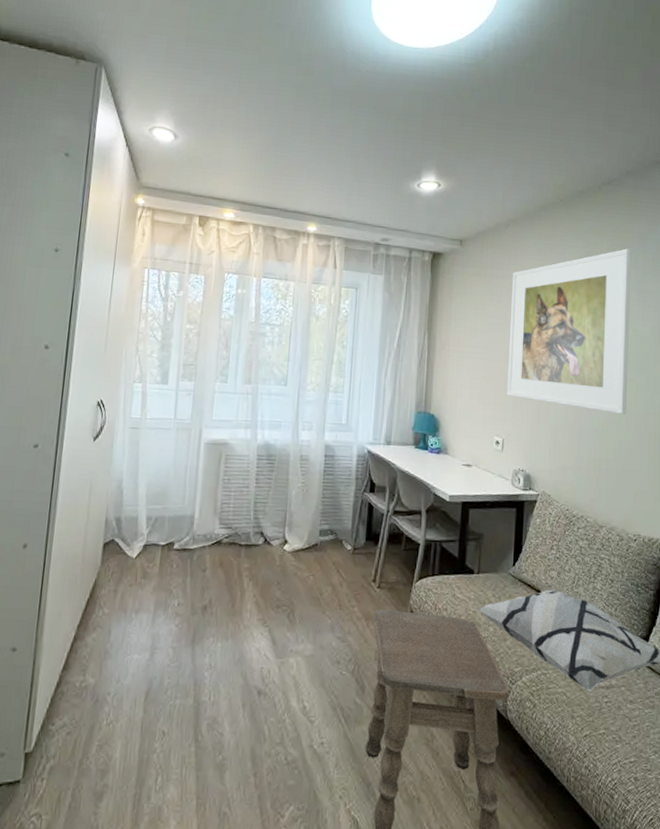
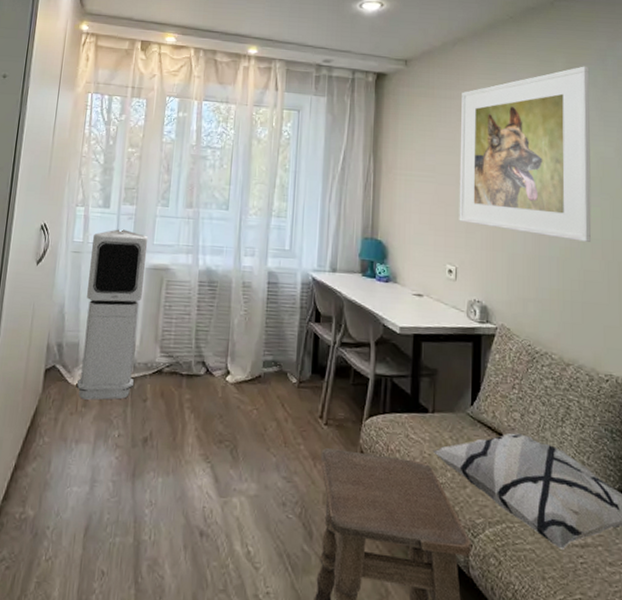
air purifier: none [135,405,207,572] -> present [76,229,148,400]

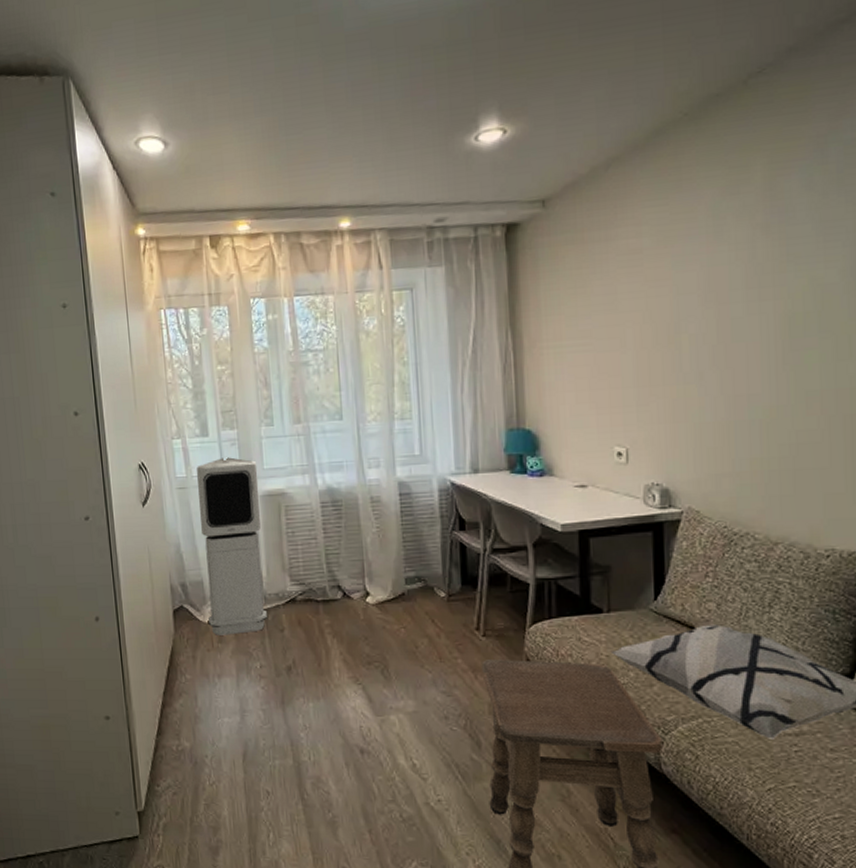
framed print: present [459,66,592,242] -> none [621,163,806,397]

